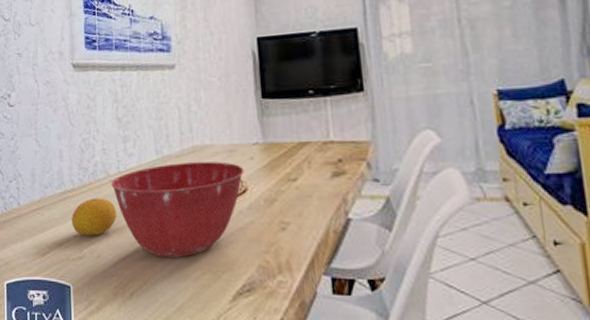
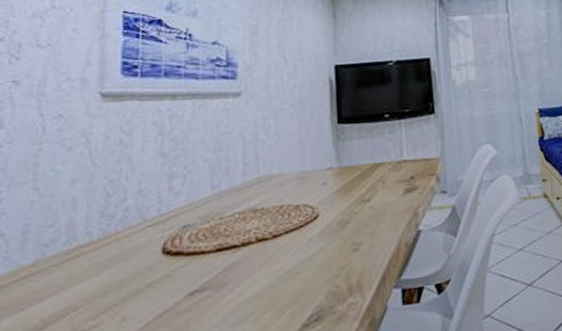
fruit: present [72,198,117,236] -> none [84,247,154,298]
mixing bowl: present [111,161,244,259] -> none [148,190,316,305]

